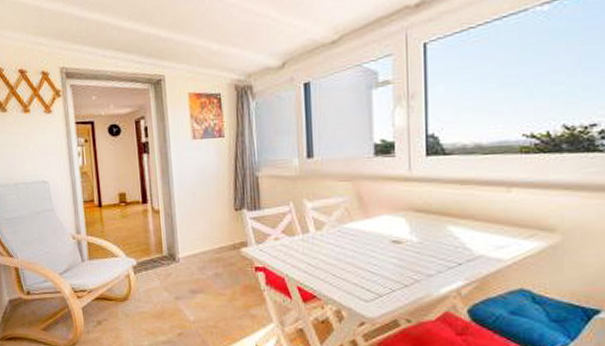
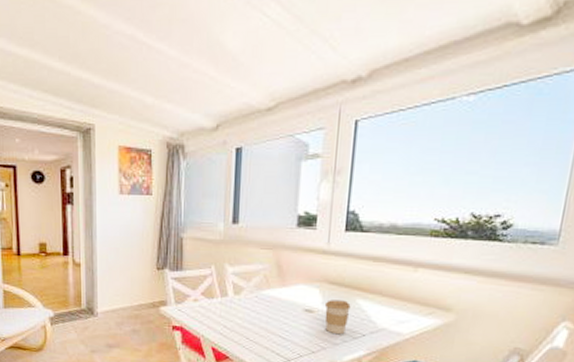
coffee cup: none [412,228,442,265] -> present [324,300,351,335]

